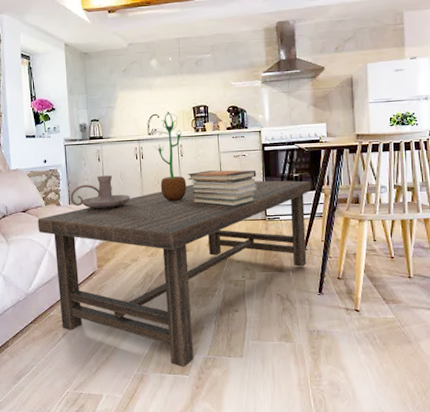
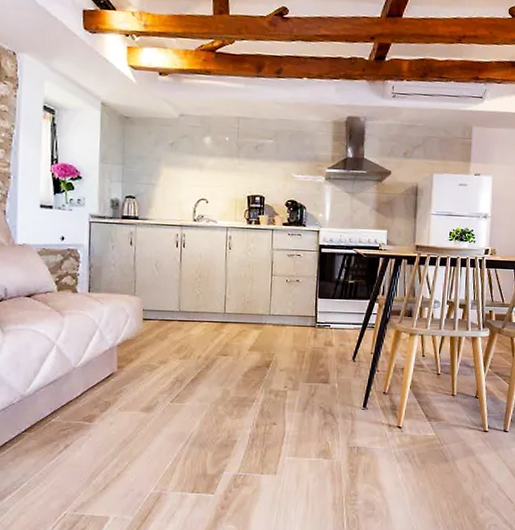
coffee table: present [37,180,311,368] -> none [45,281,366,486]
candle holder: present [70,175,131,209] -> none [90,262,165,301]
potted flower: present [153,111,187,201] -> none [197,197,233,298]
book stack: present [187,170,257,207] -> none [234,268,311,310]

